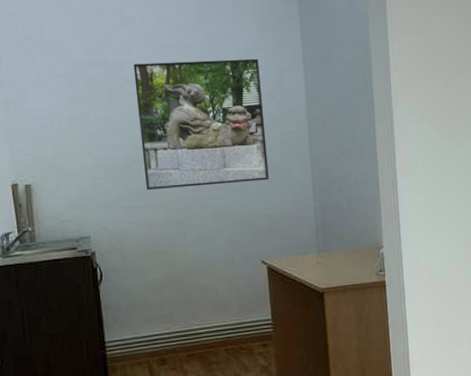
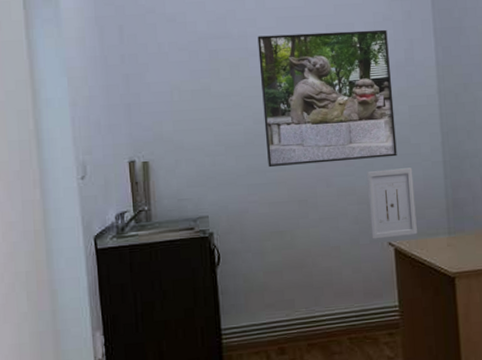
wall art: none [241,191,289,258] -> present [367,167,417,239]

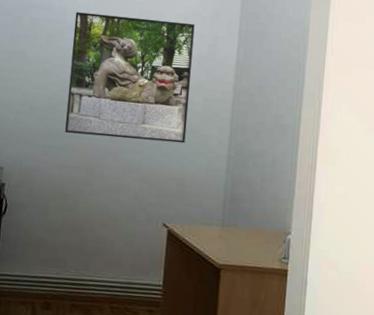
wall art: present [367,167,417,239] -> none [148,153,197,221]

